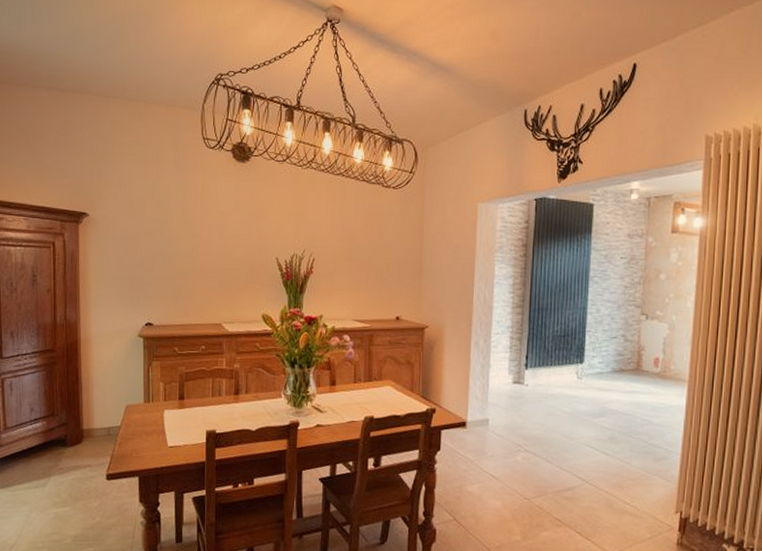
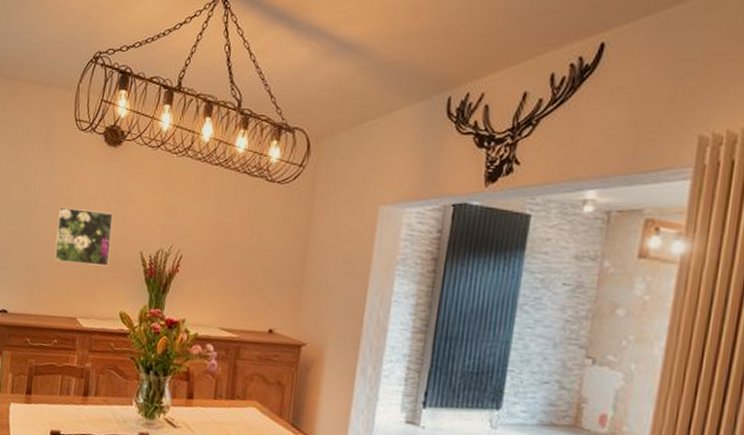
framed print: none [194,221,248,274] -> present [54,206,113,267]

